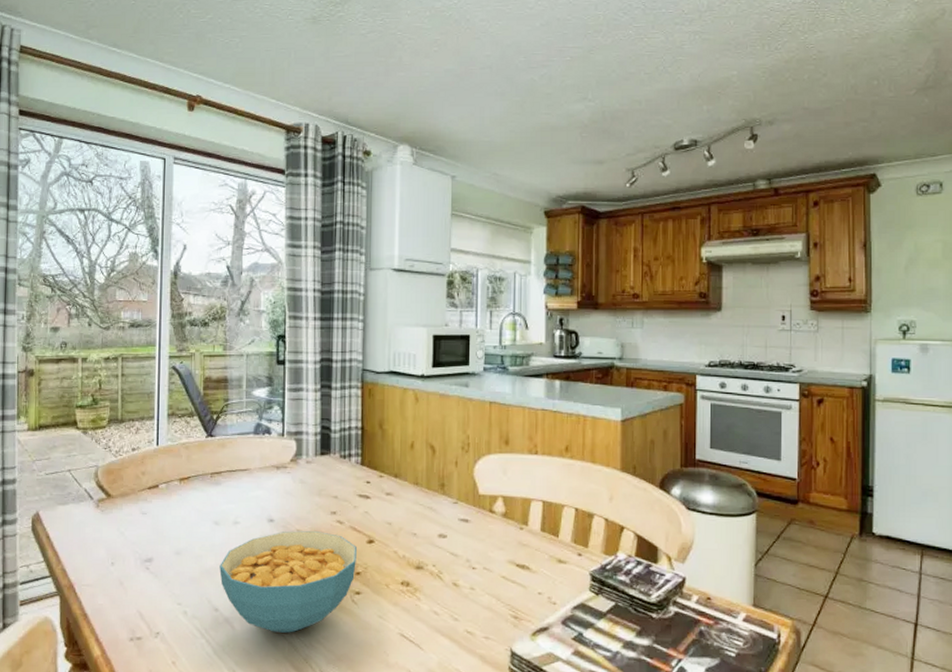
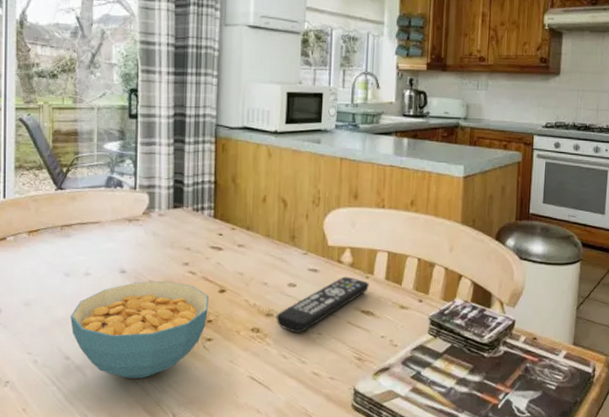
remote control: none [426,527,524,588] -> present [276,276,369,333]

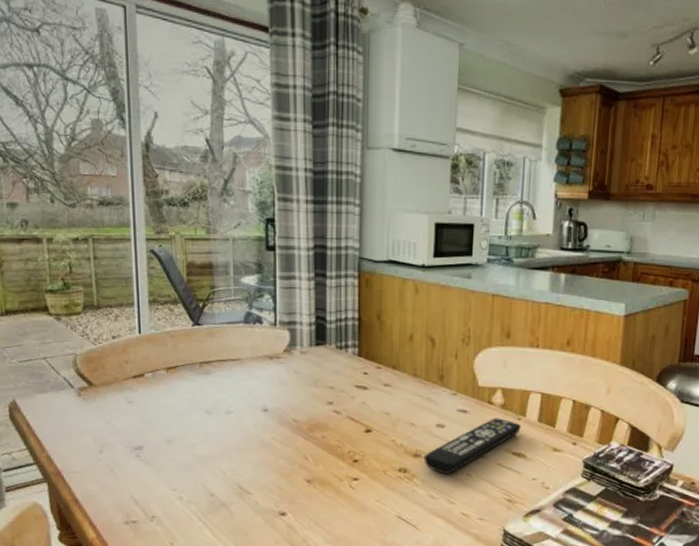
cereal bowl: present [70,281,208,379] -> none [214,420,354,516]

